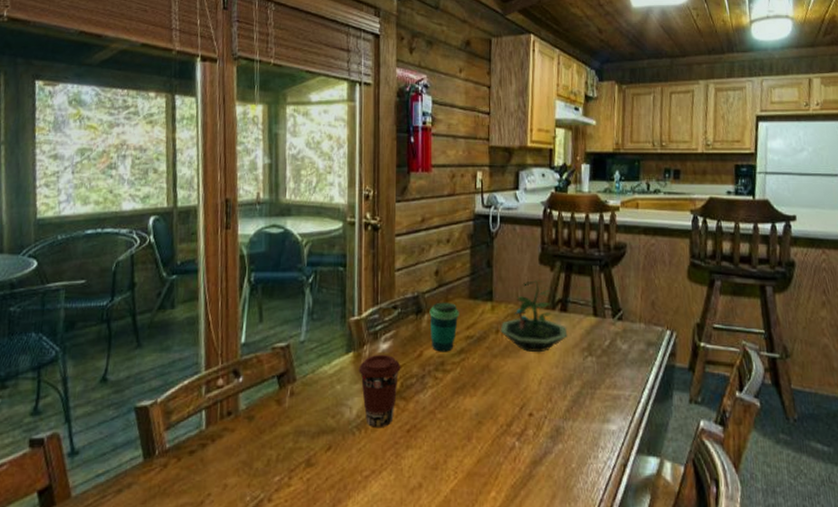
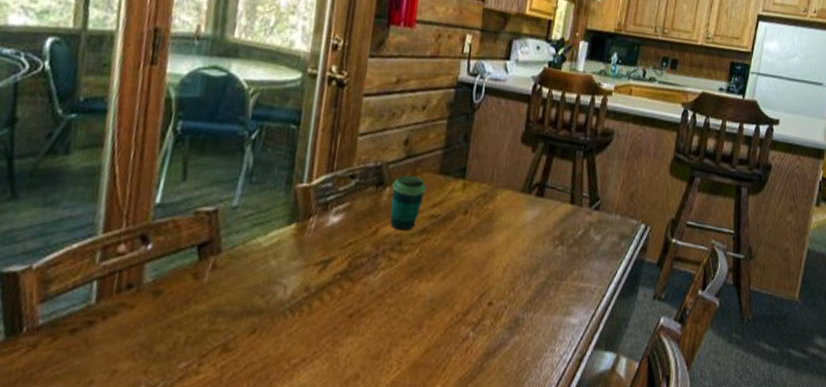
coffee cup: present [359,354,401,427] -> none [300,228,352,310]
terrarium: present [500,280,568,353] -> none [469,160,541,239]

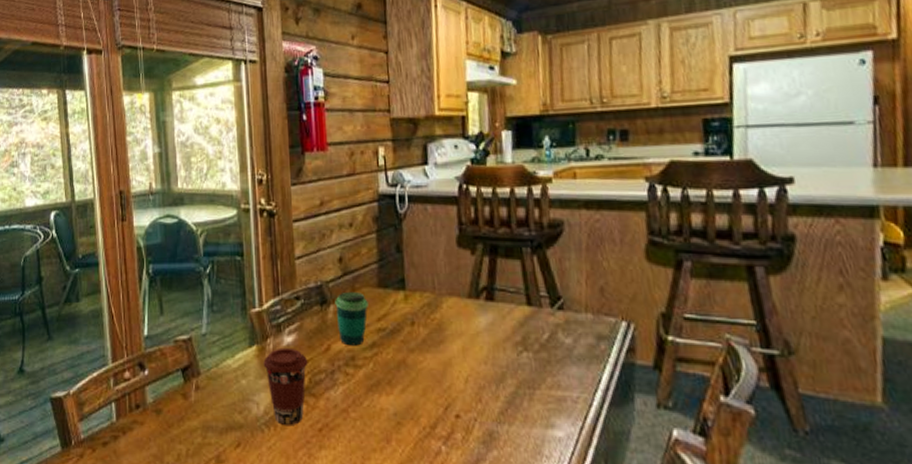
coffee cup: none [300,228,352,310] -> present [263,347,308,425]

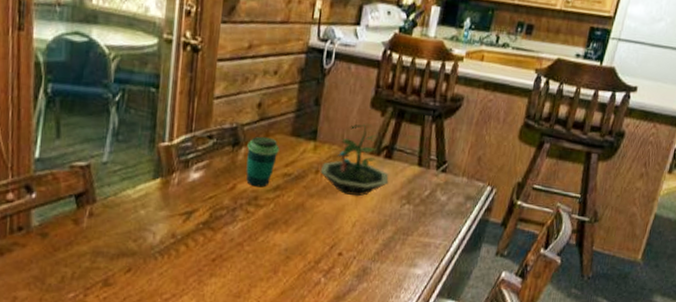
coffee cup: present [263,347,308,425] -> none [165,183,212,255]
terrarium: none [416,265,497,347] -> present [320,124,389,197]

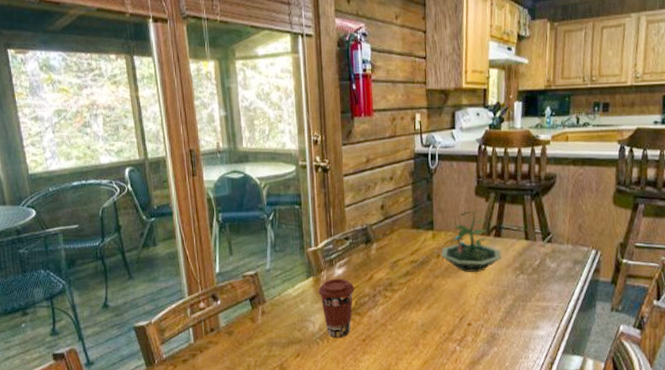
coffee cup: none [165,183,212,255] -> present [318,278,355,338]
cup: present [246,136,280,187] -> none [377,232,404,275]

